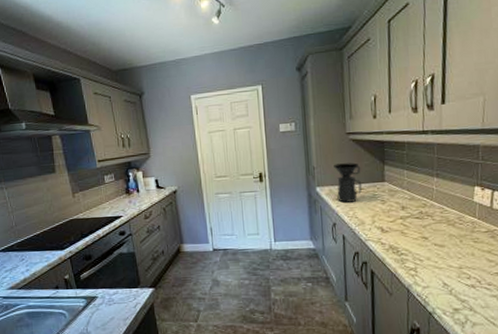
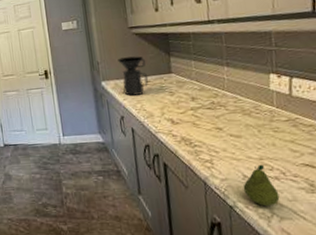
fruit: none [442,273,474,313] -> present [243,164,280,207]

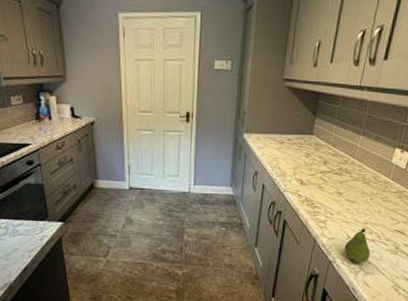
coffee maker: present [118,56,149,96] -> none [263,111,292,152]

